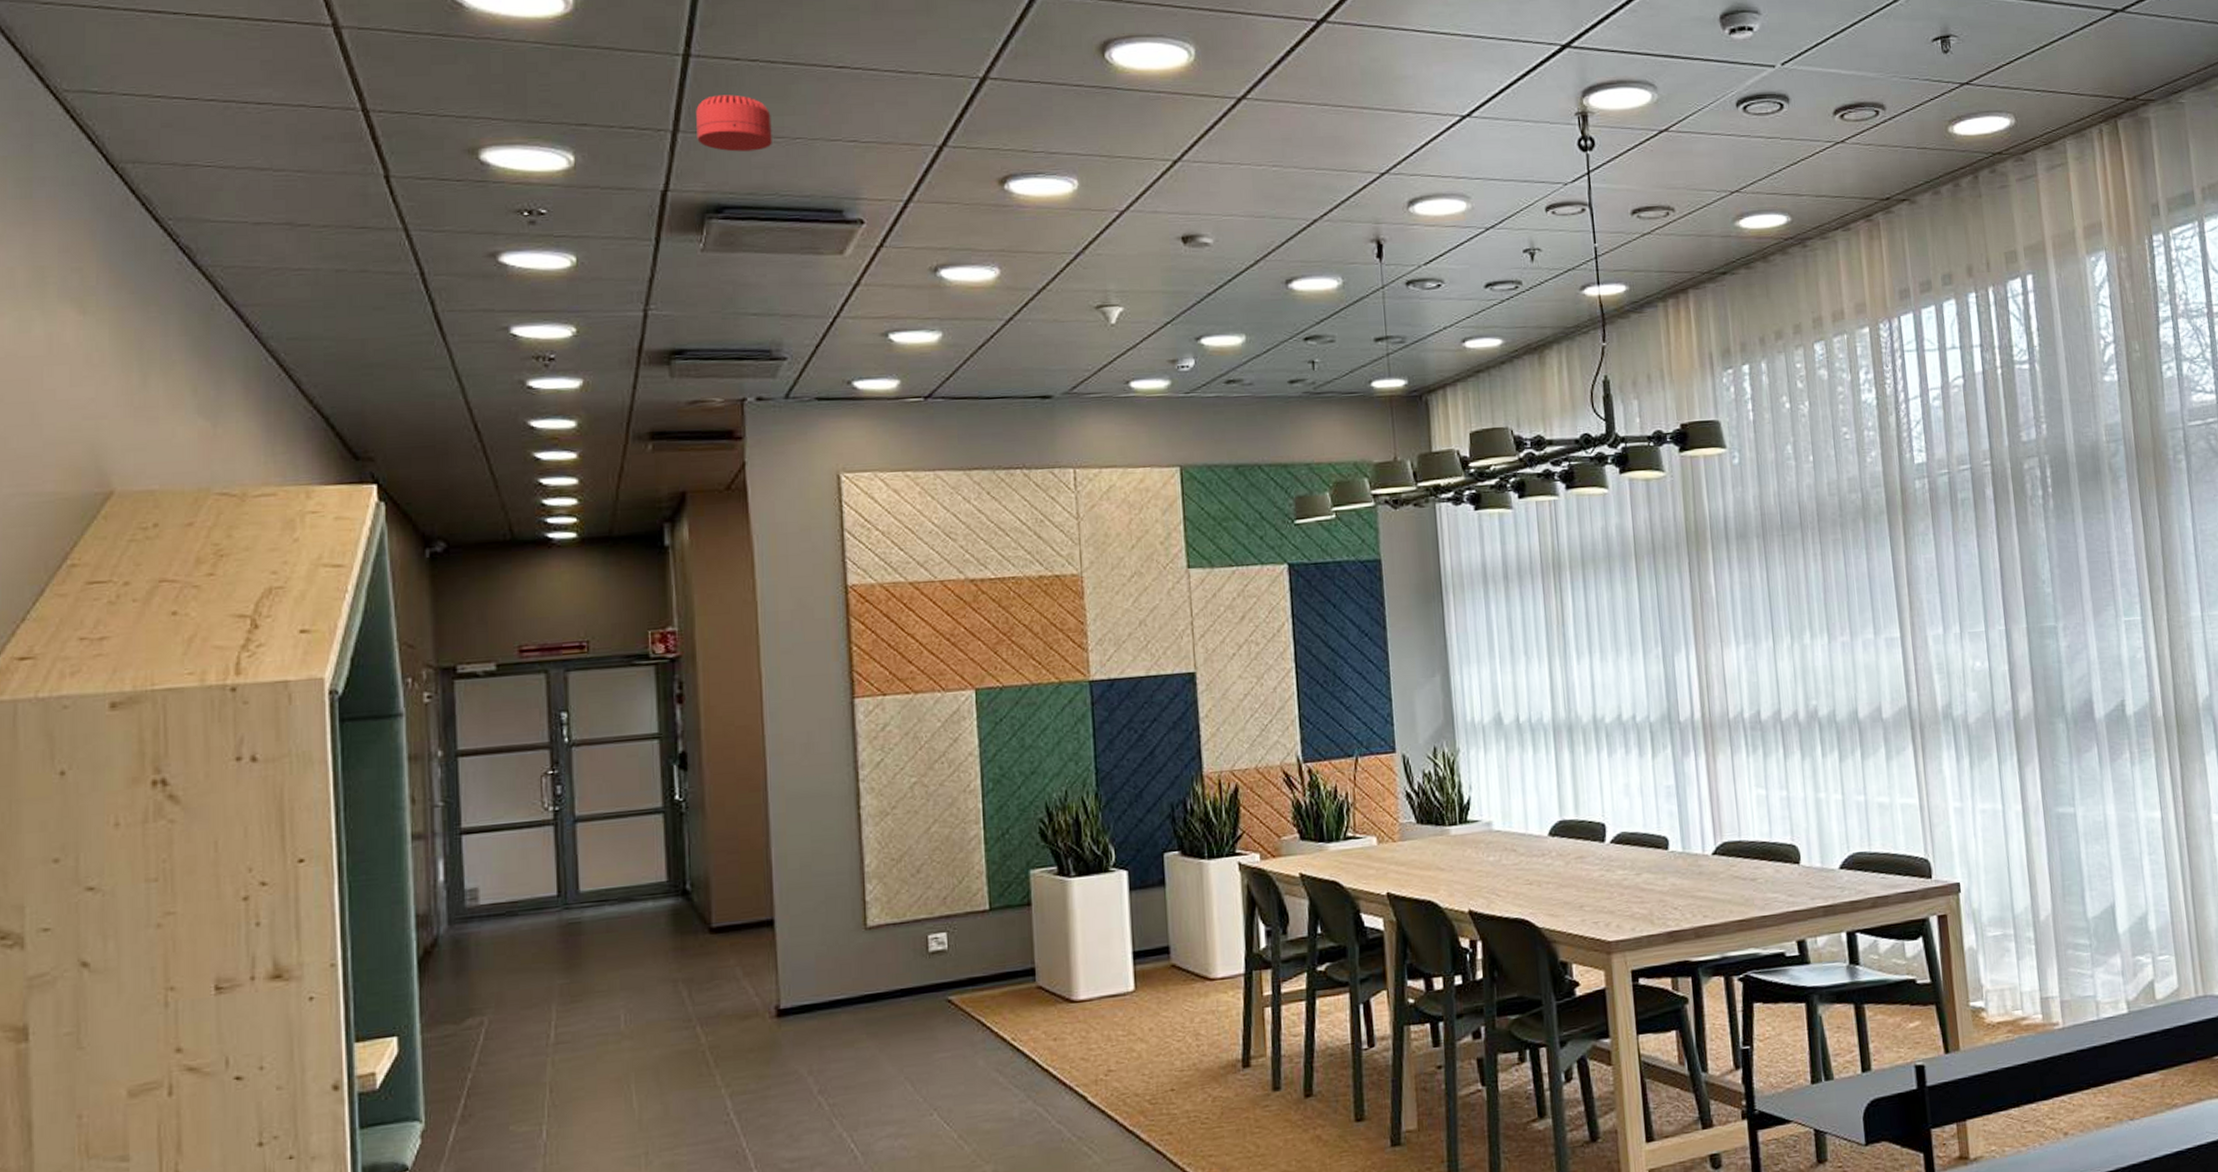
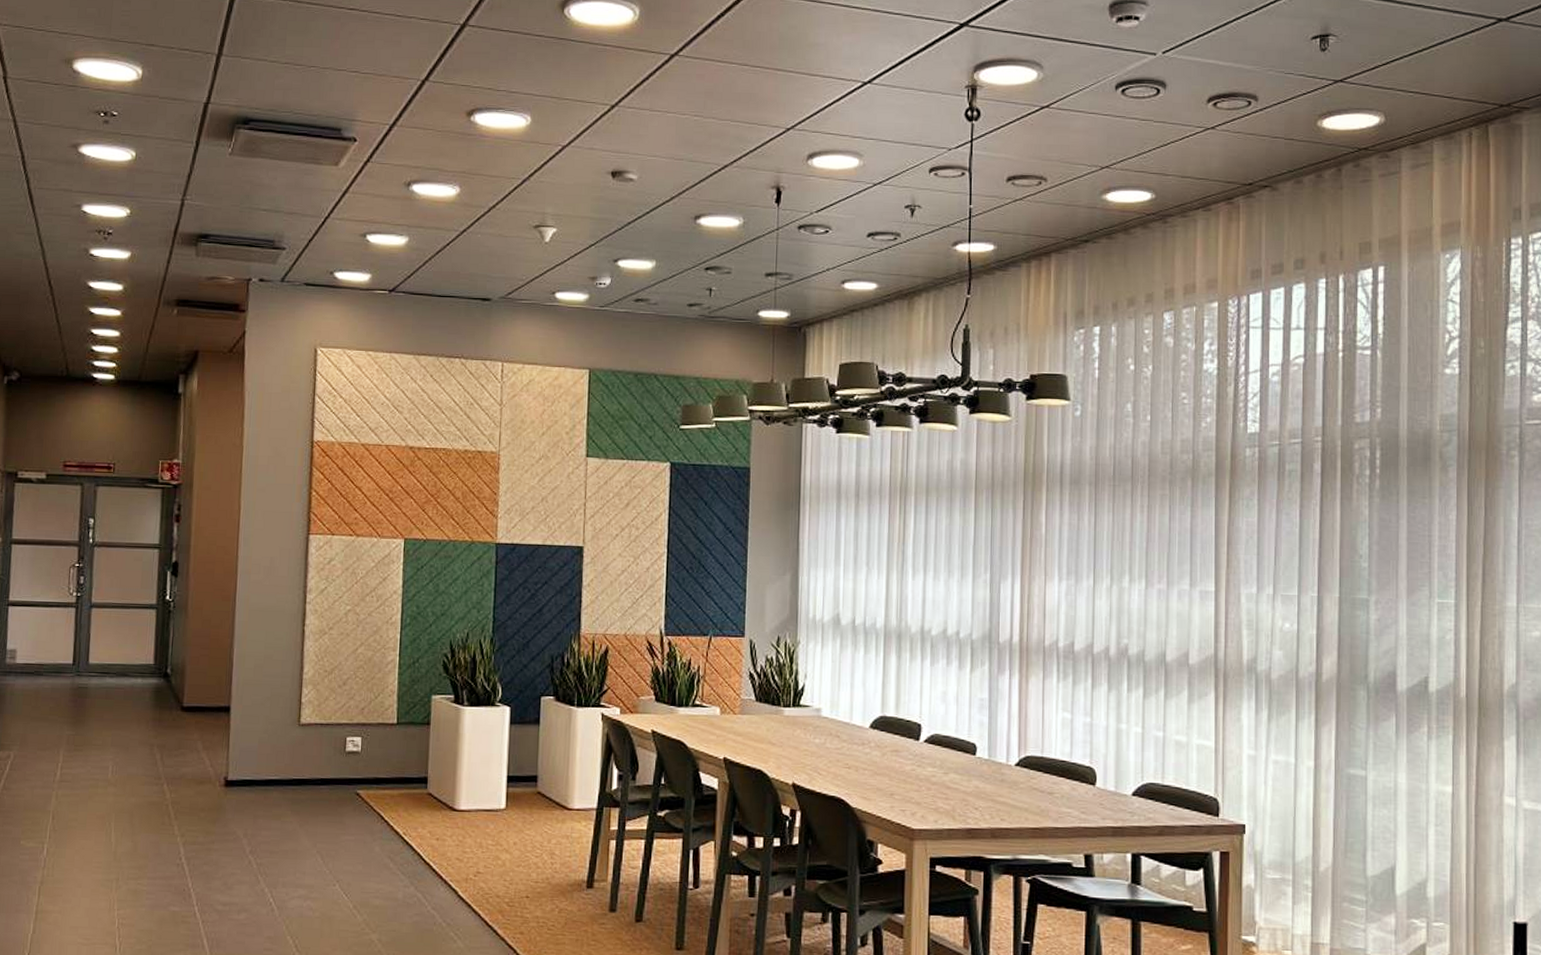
smoke detector: present [696,95,772,152] -> none [235,27,294,75]

